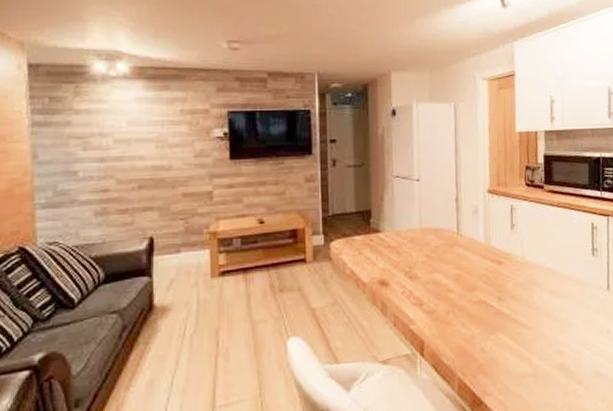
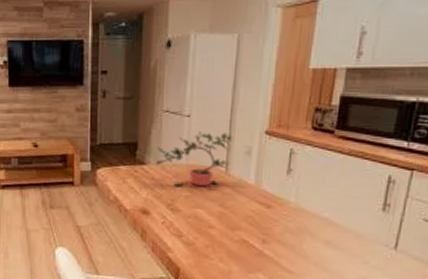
potted plant: none [390,194,461,252] -> present [155,132,234,186]

